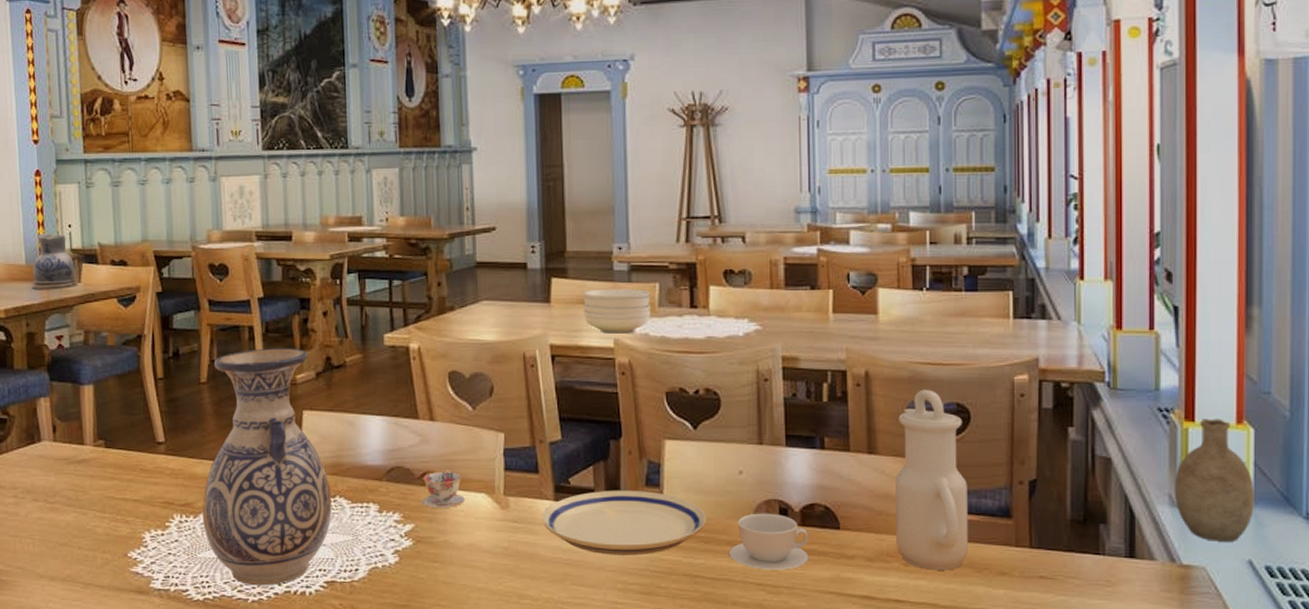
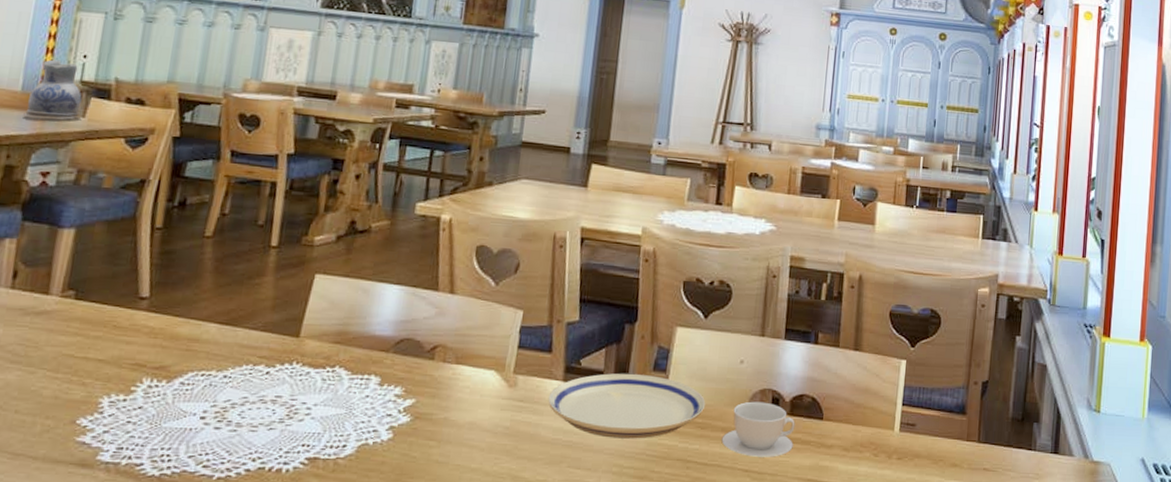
vase: present [202,348,333,586] -> none [176,206,332,461]
teacup: present [422,470,465,508] -> none [428,344,475,384]
bowl: present [583,288,652,334] -> none [617,179,682,223]
teapot: present [894,389,968,570] -> none [869,295,934,461]
decorative vase: present [1174,418,1256,541] -> none [1091,335,1150,442]

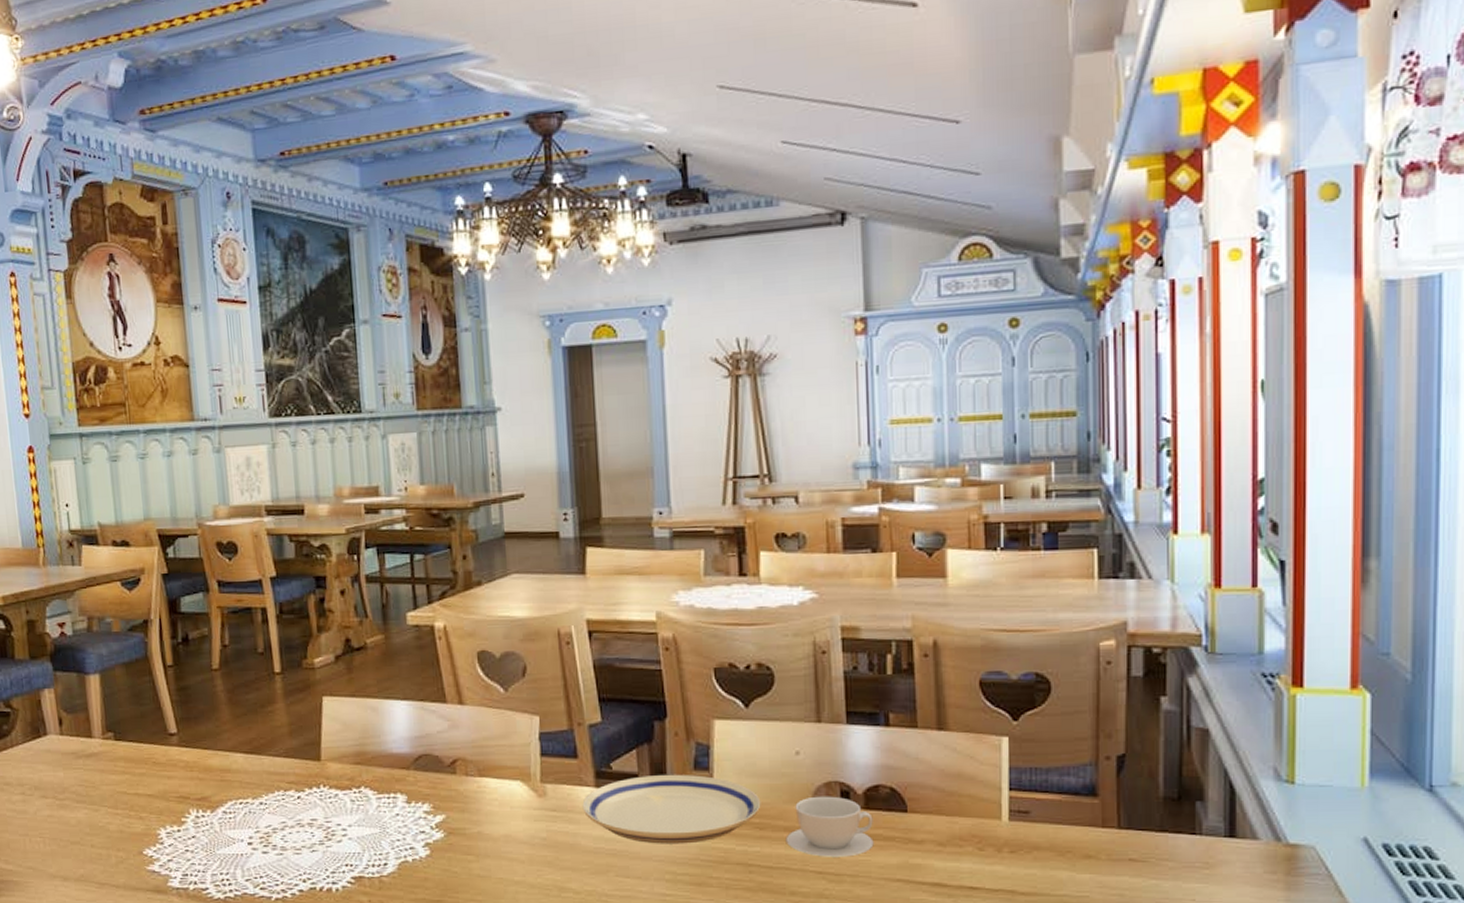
ceramic pitcher: present [23,59,83,122] -> none [30,512,78,574]

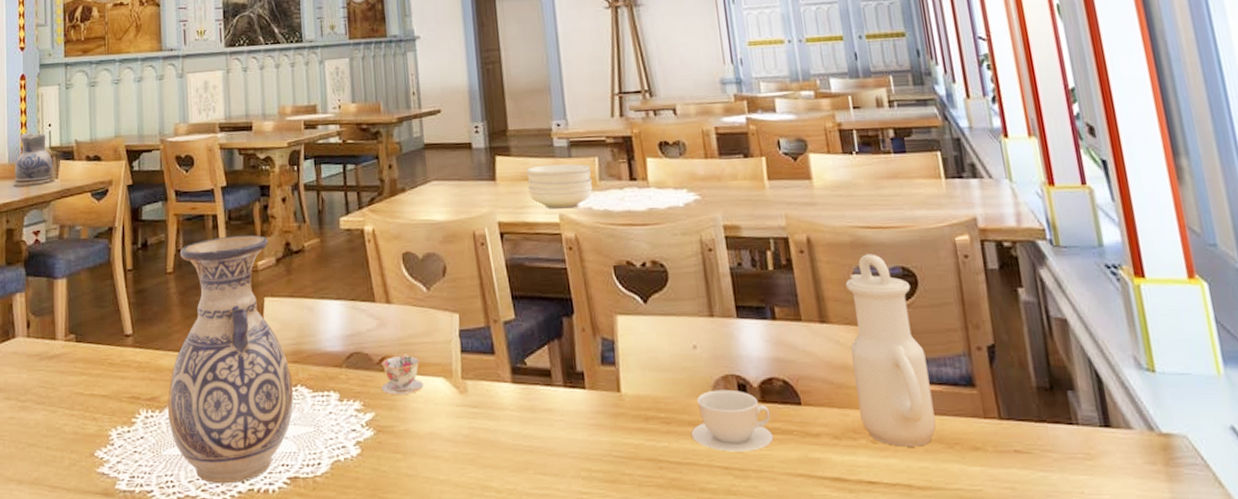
ceramic pitcher: none [30,512,78,574] -> present [13,131,55,187]
vase: none [219,630,357,883] -> present [167,234,294,484]
teacup: none [453,756,499,797] -> present [381,354,424,395]
plate: present [582,774,761,844] -> none [500,369,666,440]
bowl: none [621,556,697,606] -> present [526,163,593,209]
teapot: none [967,658,1049,854] -> present [845,254,936,447]

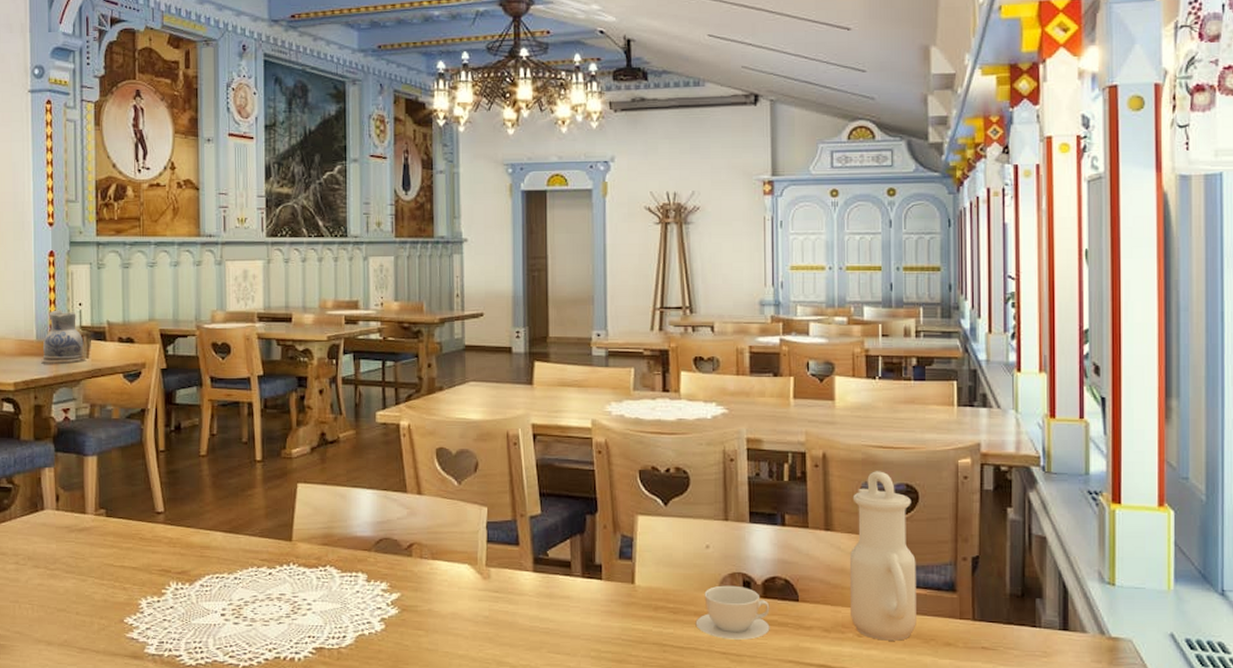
vase: present [167,234,294,484] -> none [197,423,323,652]
teacup: present [381,354,424,395] -> none [409,541,449,578]
bowl: present [526,163,593,209] -> none [564,372,627,415]

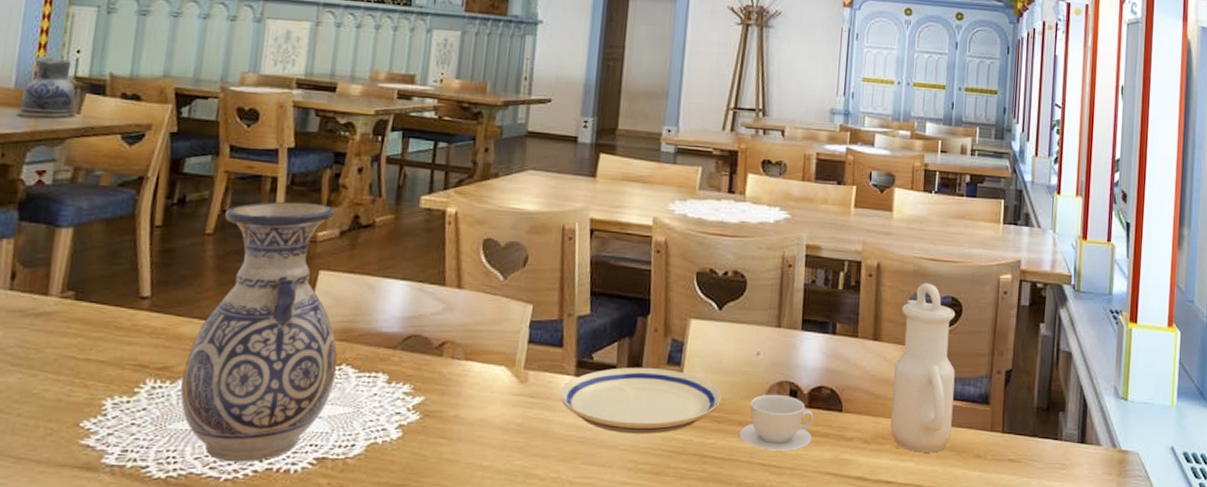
vase: none [197,423,323,652] -> present [180,201,337,462]
plate: none [521,562,675,625] -> present [560,367,722,434]

